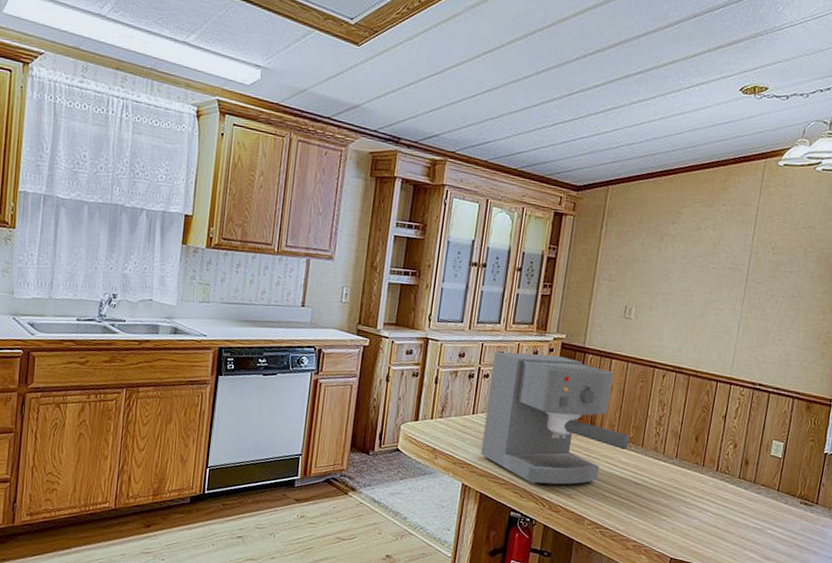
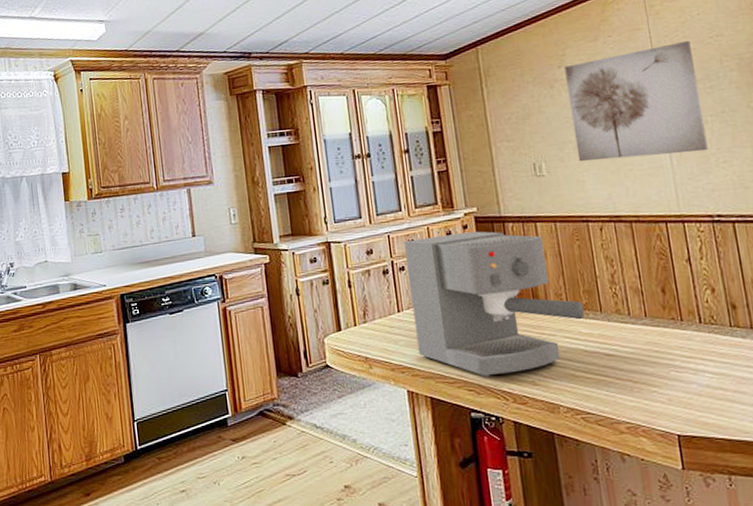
wall art: none [663,223,787,327] -> present [564,40,708,162]

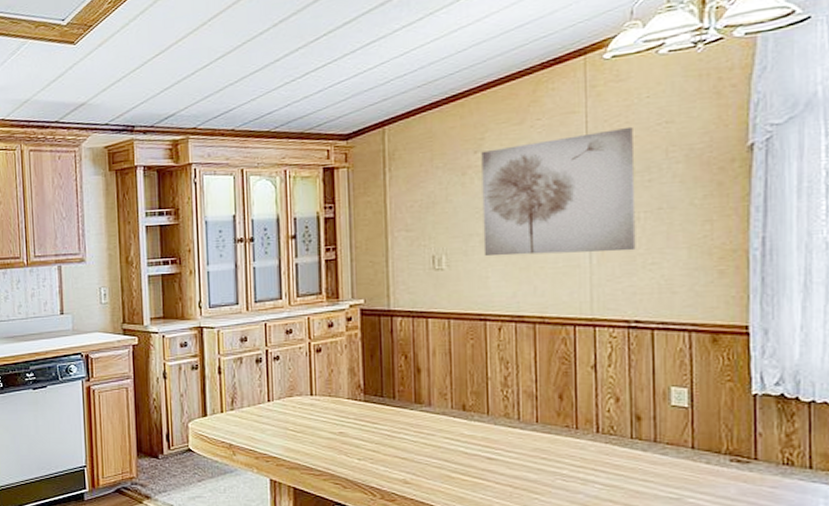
coffee maker: present [404,231,585,378] -> none [282,324,470,472]

